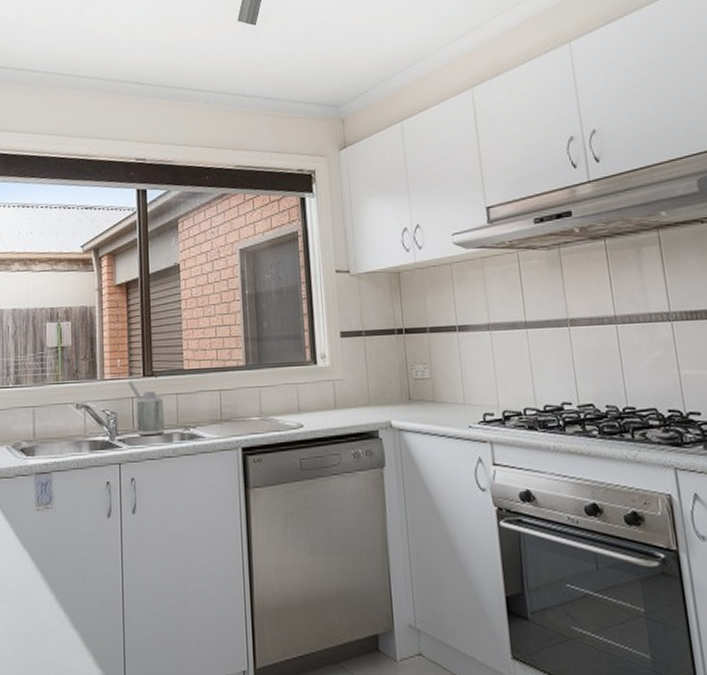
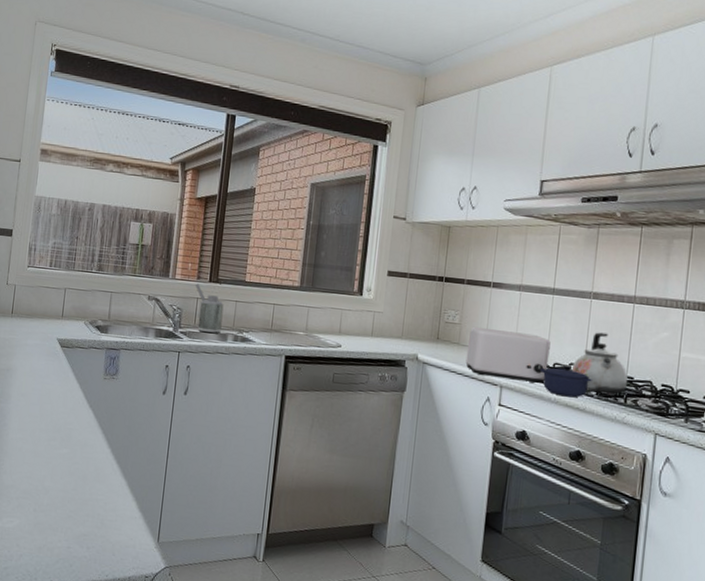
toaster: none [444,376,539,434] -> present [465,326,551,384]
cooking pot: none [531,405,591,443] -> present [541,364,592,398]
kettle: none [564,362,631,432] -> present [571,332,628,395]

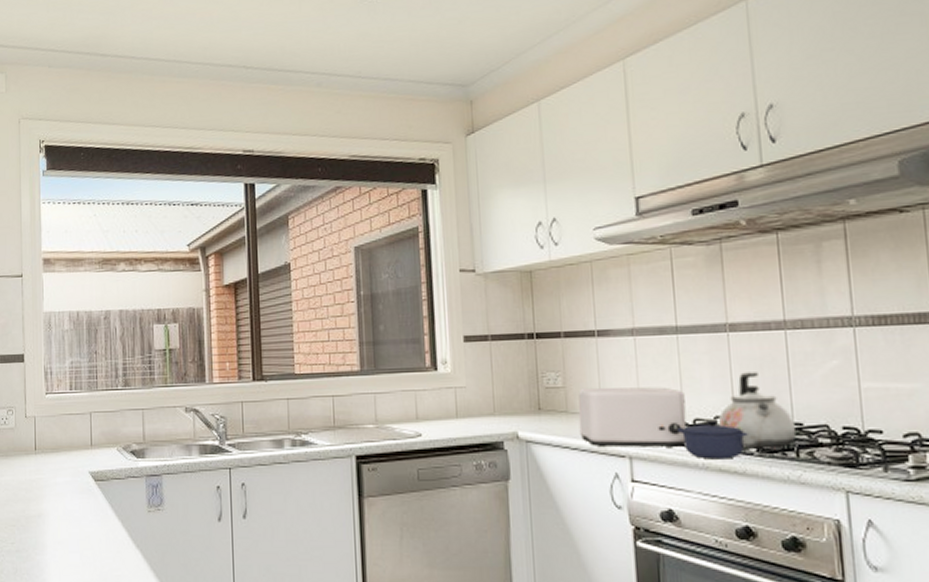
soap dispenser: present [196,283,224,334] -> none [238,385,275,442]

